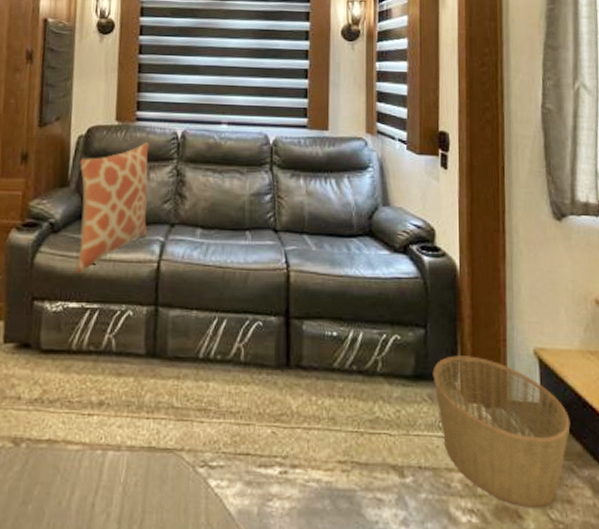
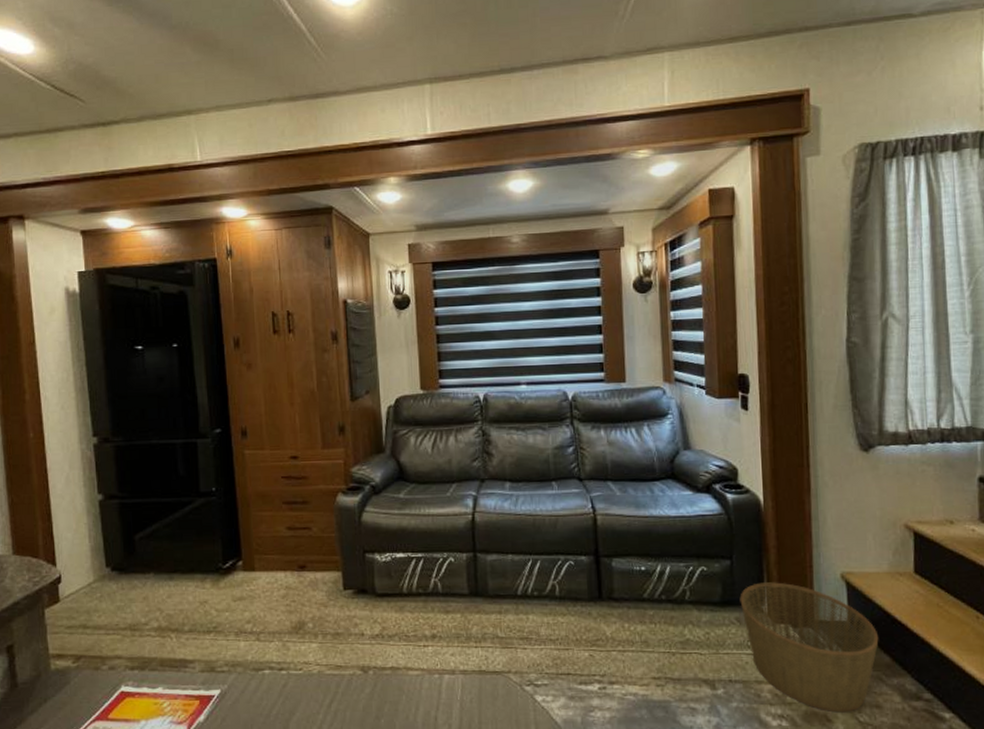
pillow: present [76,142,150,274] -> none [392,407,460,528]

